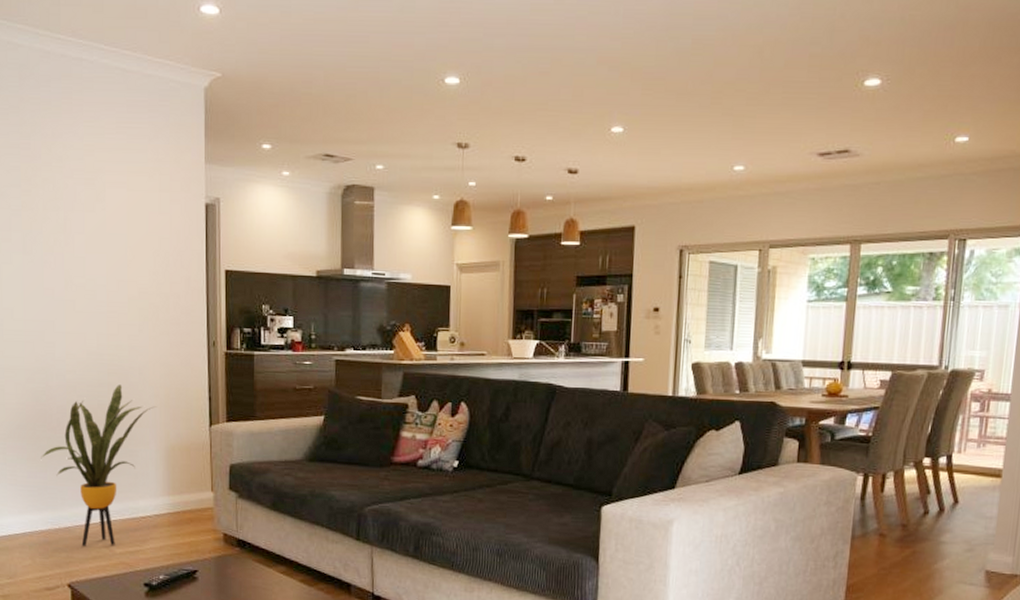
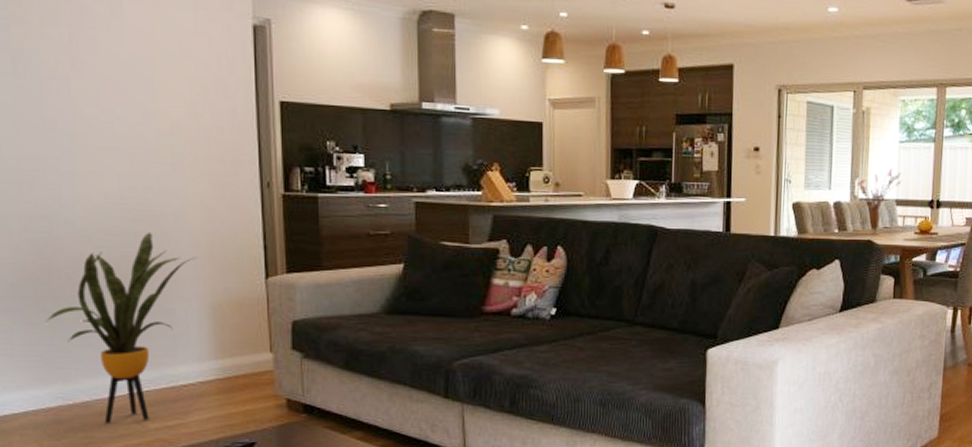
bouquet: none [760,328,809,397] -> present [856,168,902,235]

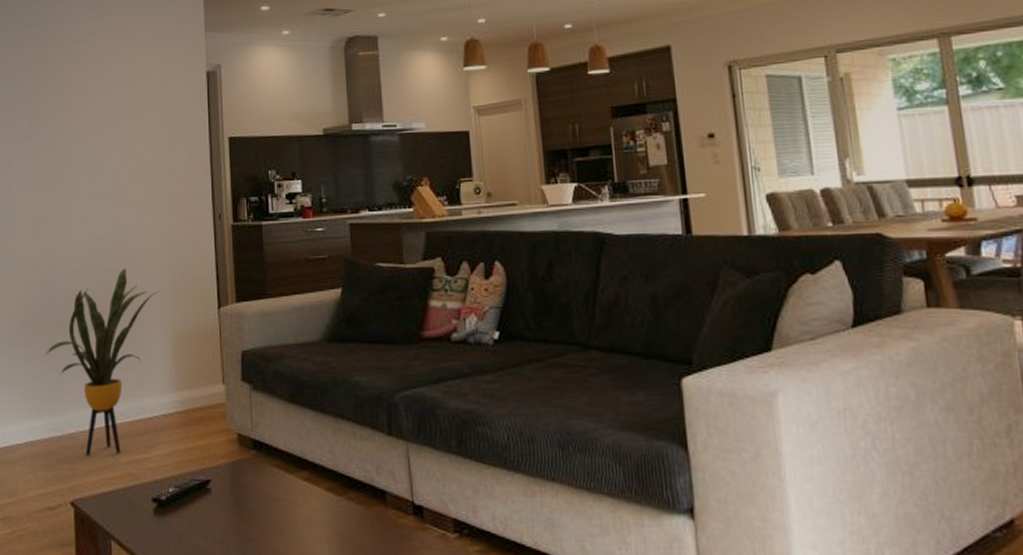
bouquet: present [856,168,902,235] -> none [847,142,910,226]

